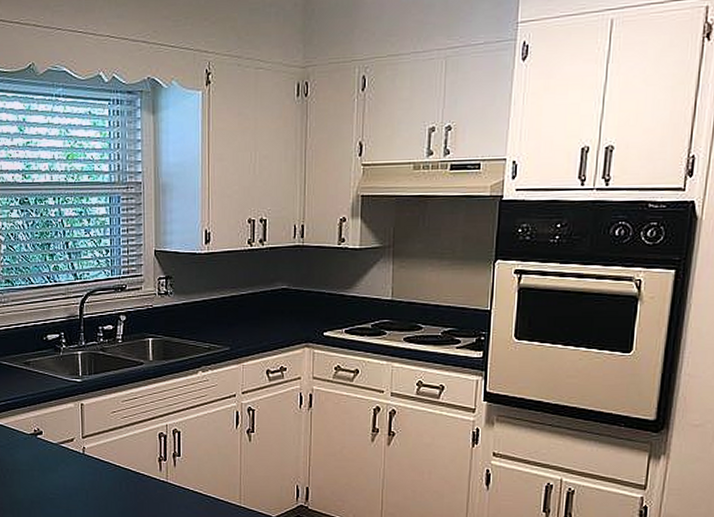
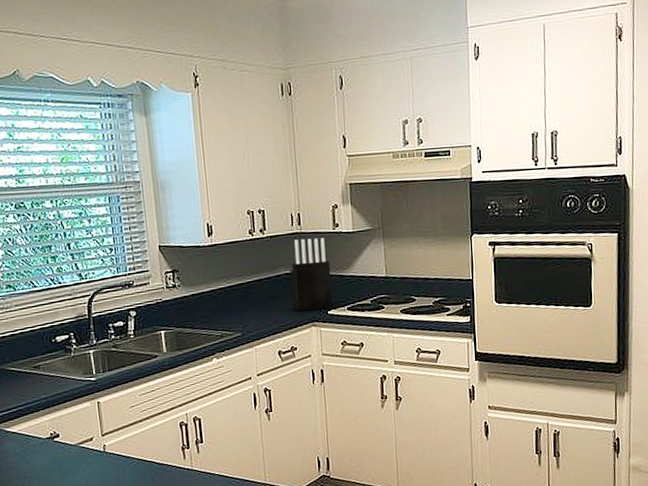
knife block: none [285,253,331,330] -> present [290,237,333,311]

